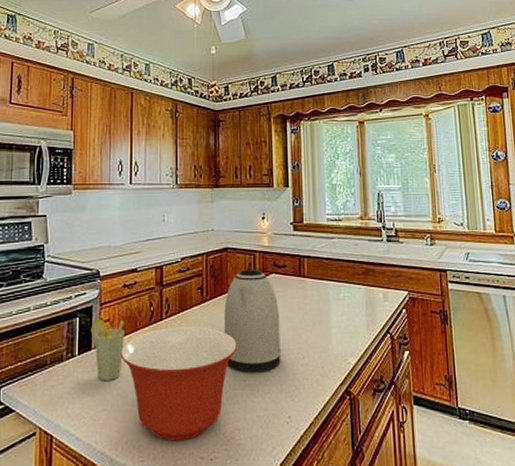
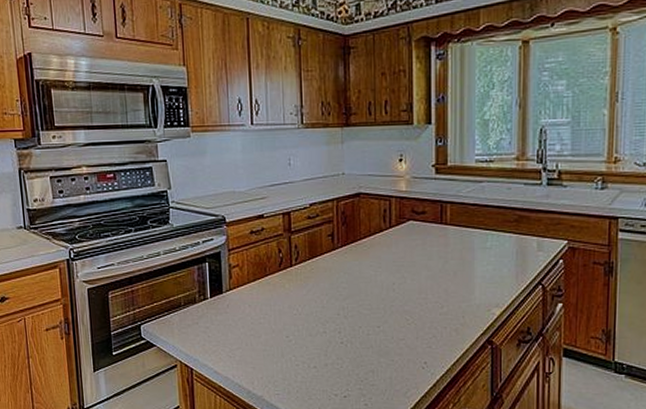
cup: present [90,319,126,380] -> none [220,264,255,322]
mixing bowl: present [120,327,238,442] -> none [251,274,372,379]
kettle: present [224,268,281,373] -> none [357,215,418,320]

